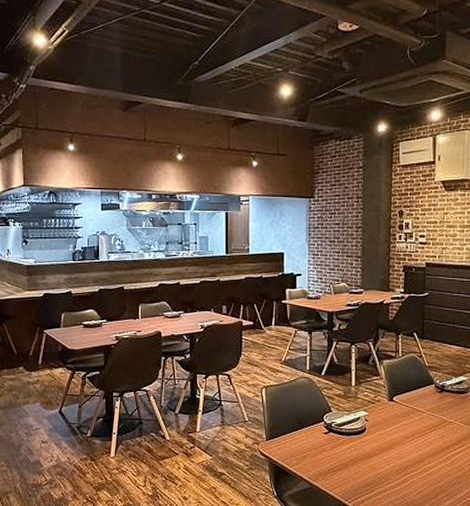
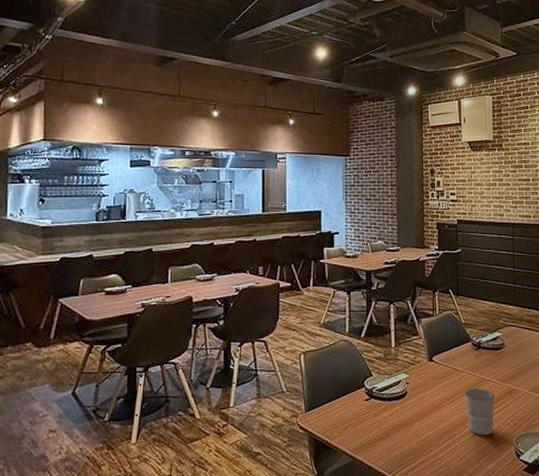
cup: none [425,429,456,474] -> present [465,389,495,436]

